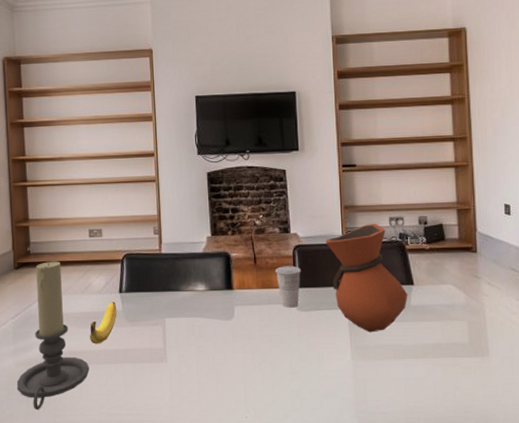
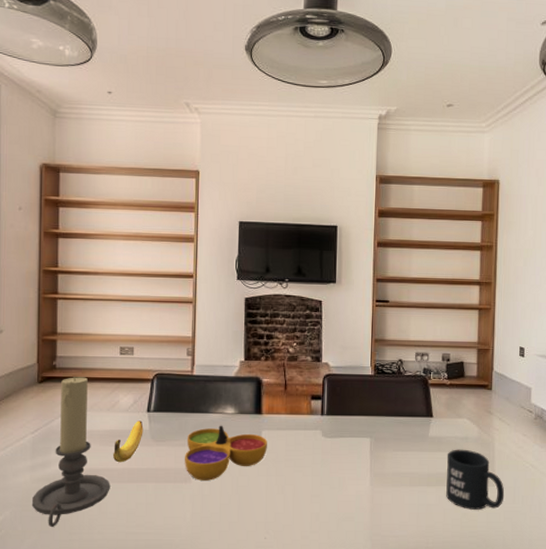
decorative bowl: none [159,303,241,360] -> present [185,425,267,481]
cup: present [275,266,302,308] -> none [304,393,330,434]
vase: present [325,223,408,333] -> none [354,357,427,461]
mug: none [433,317,501,382] -> present [446,449,505,510]

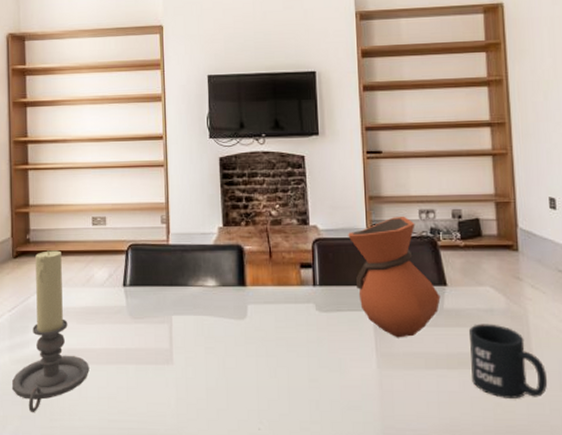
banana: present [113,421,144,463] -> none [91,296,121,342]
decorative bowl: present [185,425,267,481] -> none [165,299,254,362]
vase: none [354,357,427,461] -> present [348,216,441,338]

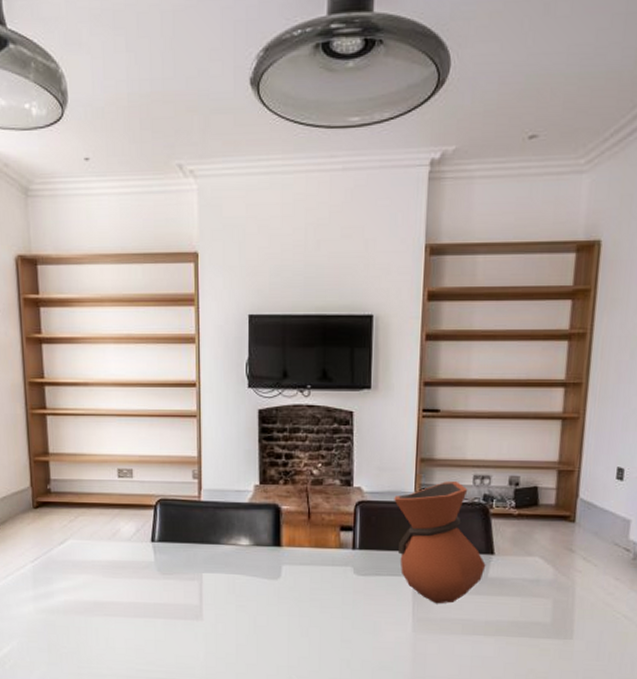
candle holder: present [11,250,89,412] -> none [37,502,117,659]
mug: present [469,324,548,398] -> none [508,593,586,666]

